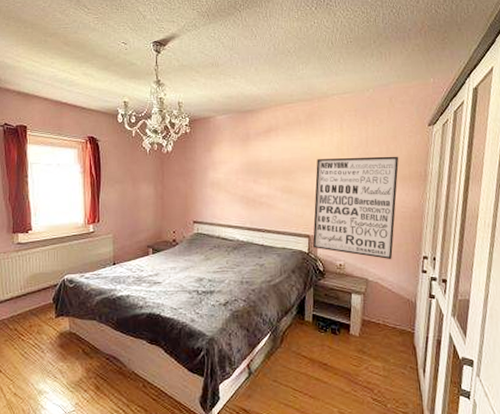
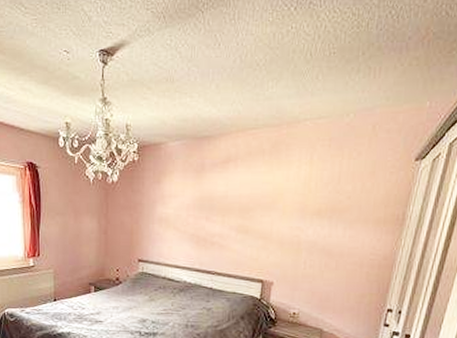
wall art: present [313,156,399,260] -> none [266,195,375,311]

